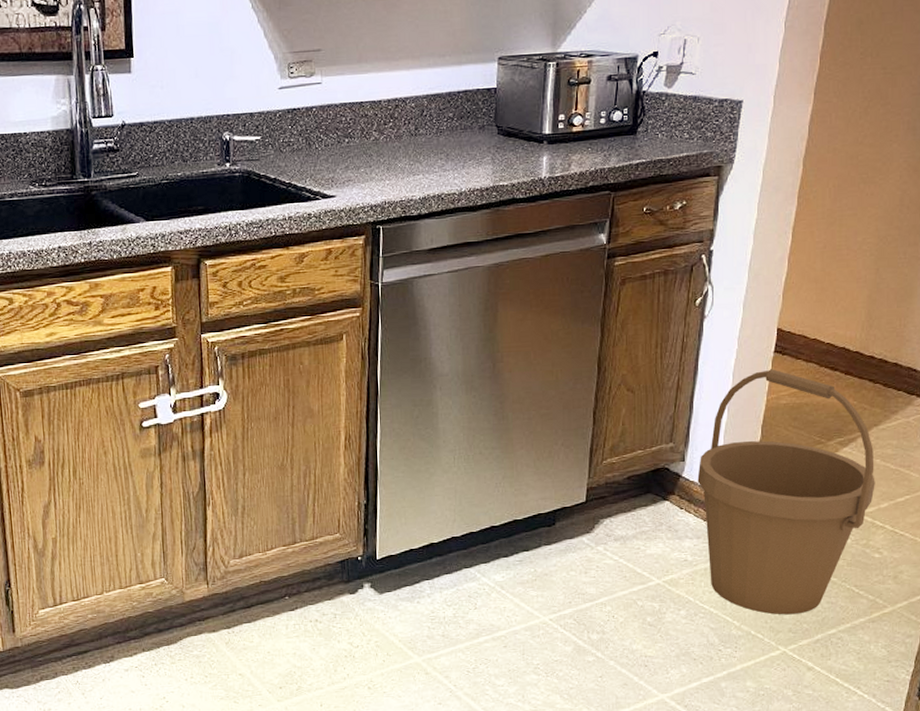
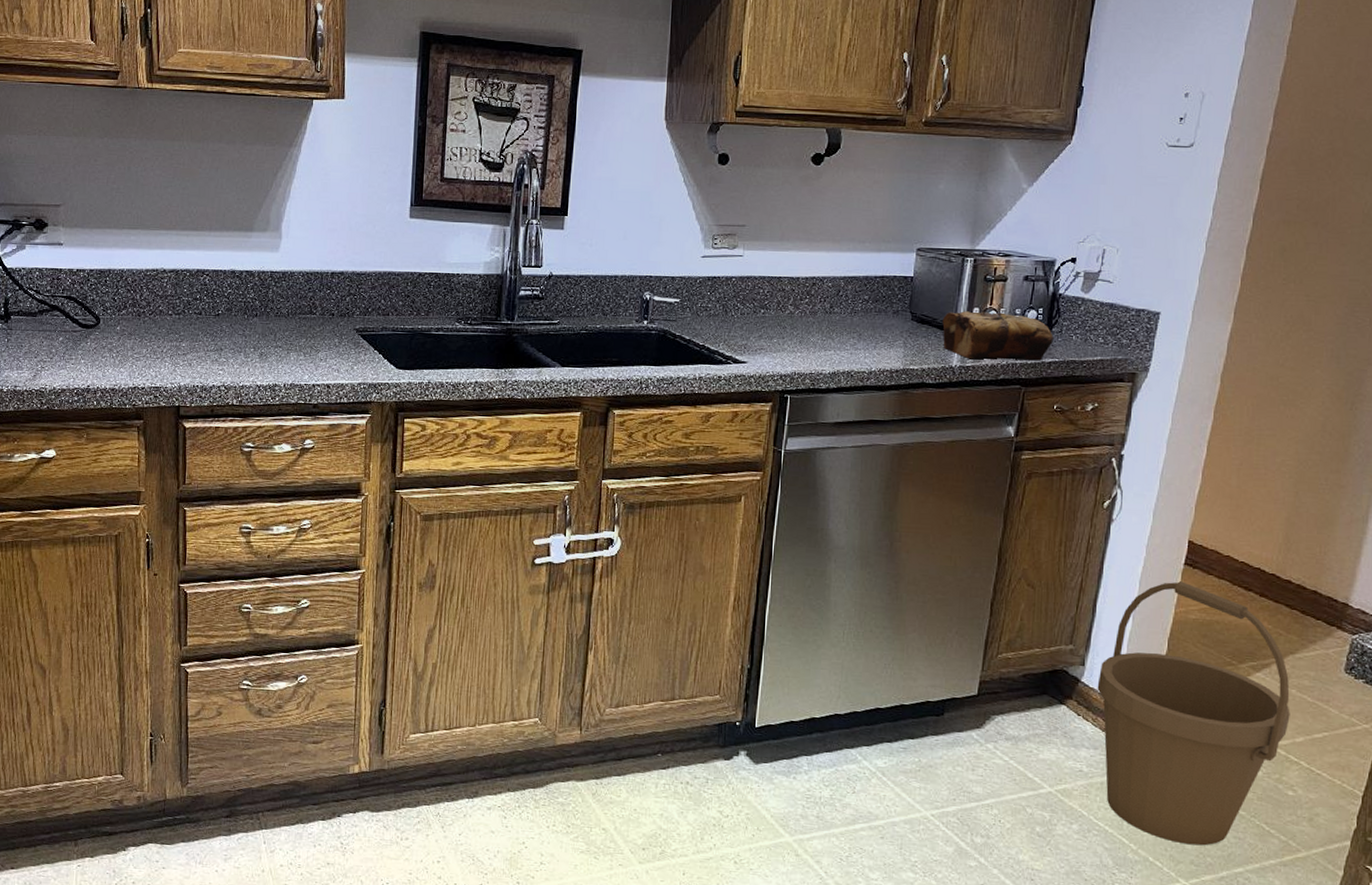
bread loaf: none [529,117,639,169] -> present [942,311,1053,361]

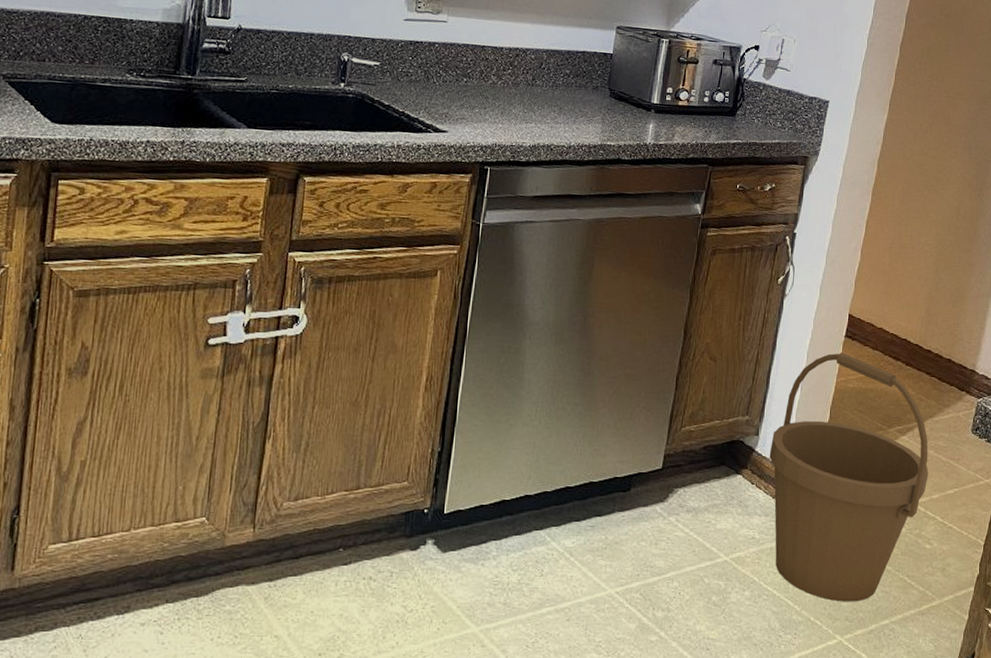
bread loaf: present [942,311,1053,361] -> none [638,90,738,142]

